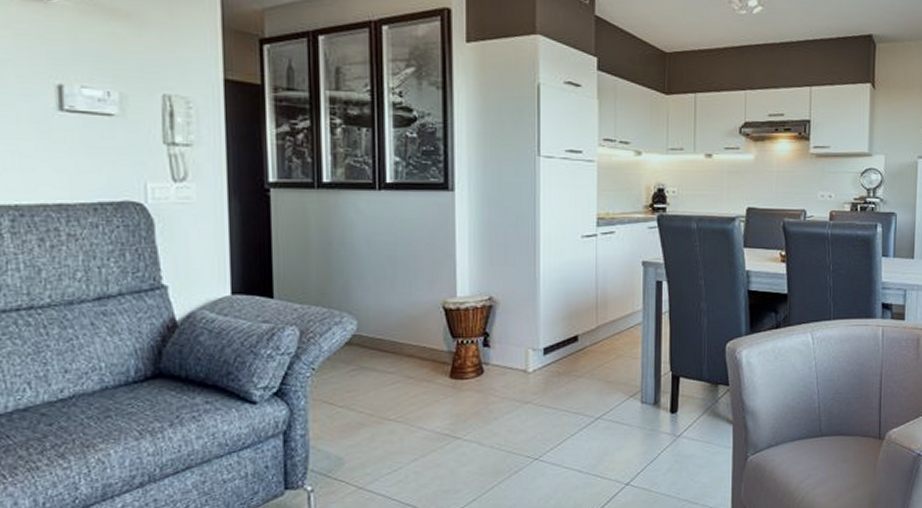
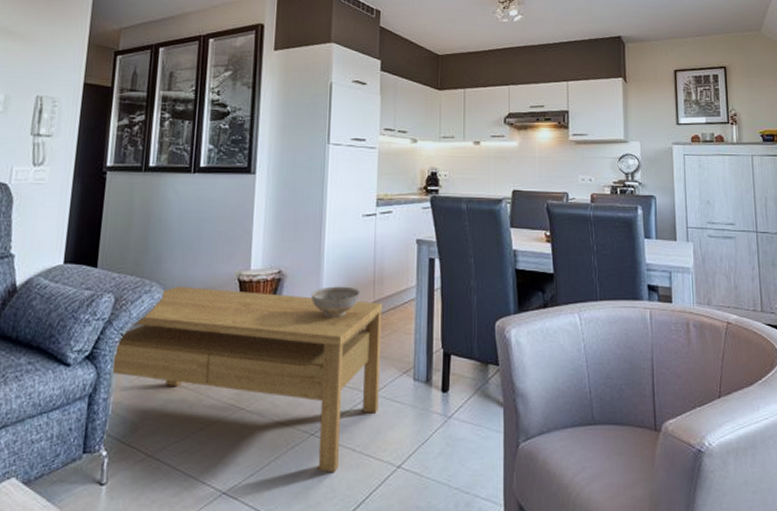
coffee table: none [307,315,607,494] -> present [112,285,383,473]
decorative bowl: none [527,312,582,344] -> present [310,286,360,317]

